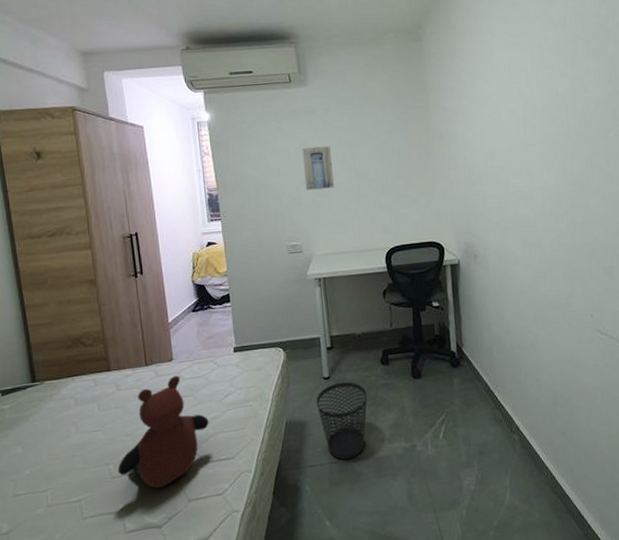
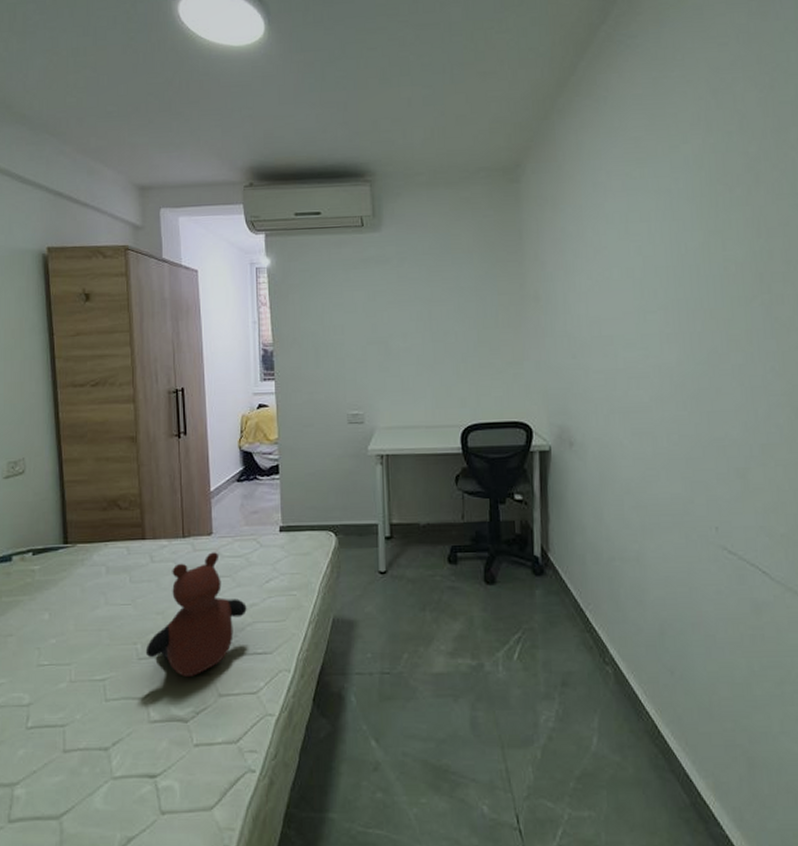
wall art: present [302,146,334,191] -> none [371,301,405,352]
wastebasket: present [316,381,368,460] -> none [368,579,430,671]

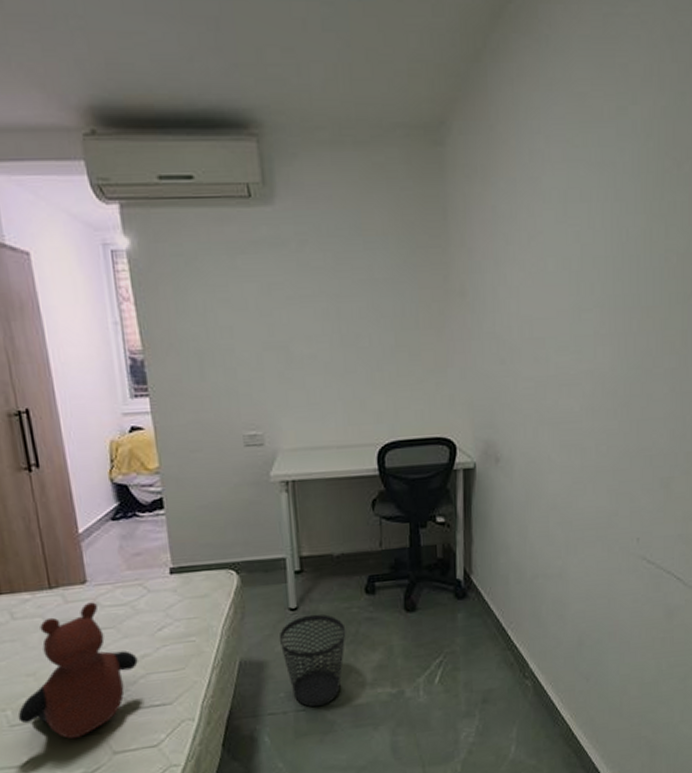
wastebasket: none [368,579,430,671] -> present [279,614,346,708]

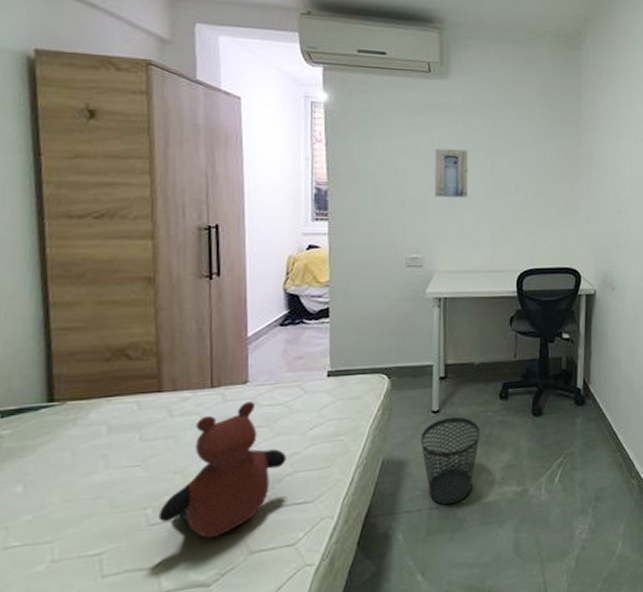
wall art: none [265,296,310,360] -> present [434,149,468,198]

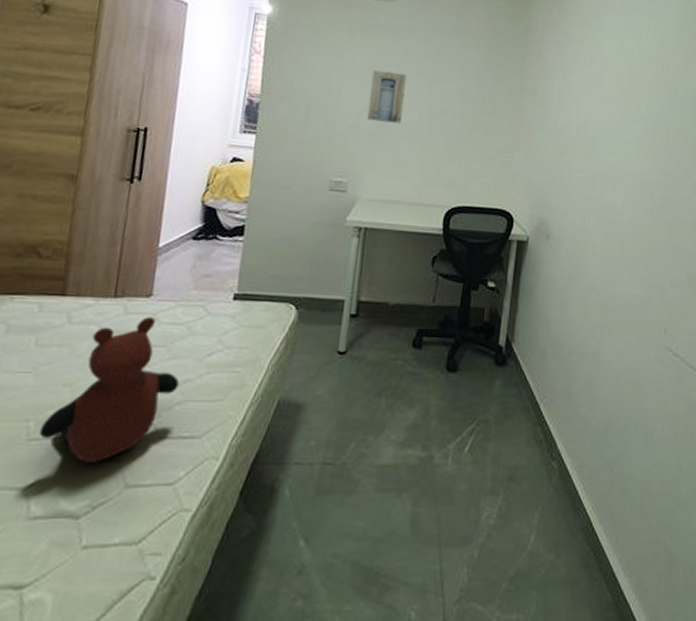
wastebasket: present [420,416,481,505] -> none [321,361,388,462]

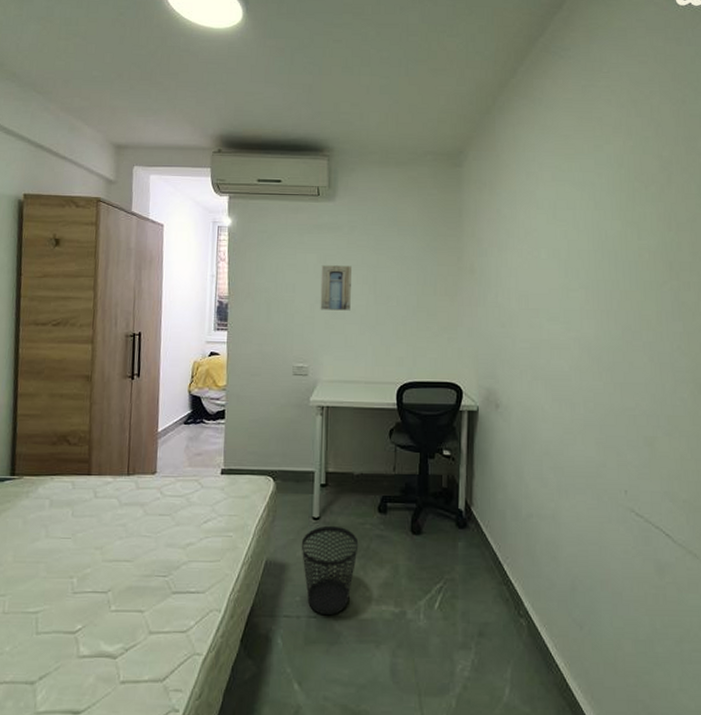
teddy bear: present [39,317,180,464] -> none [81,491,184,614]
wastebasket: none [321,361,388,462] -> present [301,525,359,616]

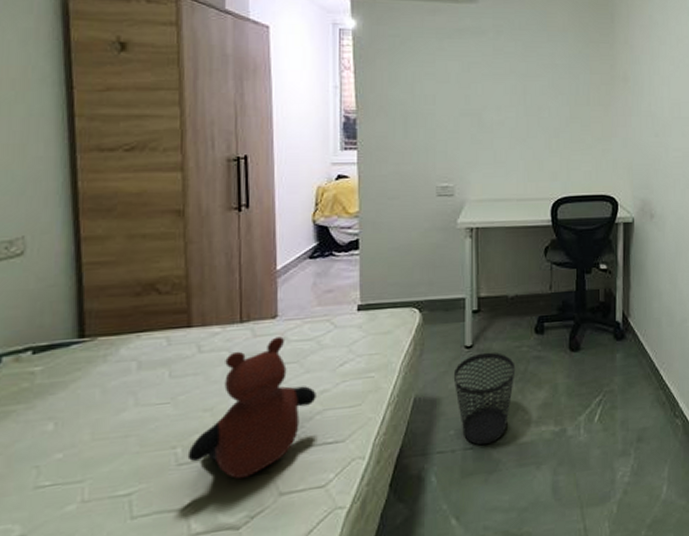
teddy bear: none [81,491,184,614] -> present [187,336,316,480]
wall art: present [320,265,351,311] -> none [465,74,499,124]

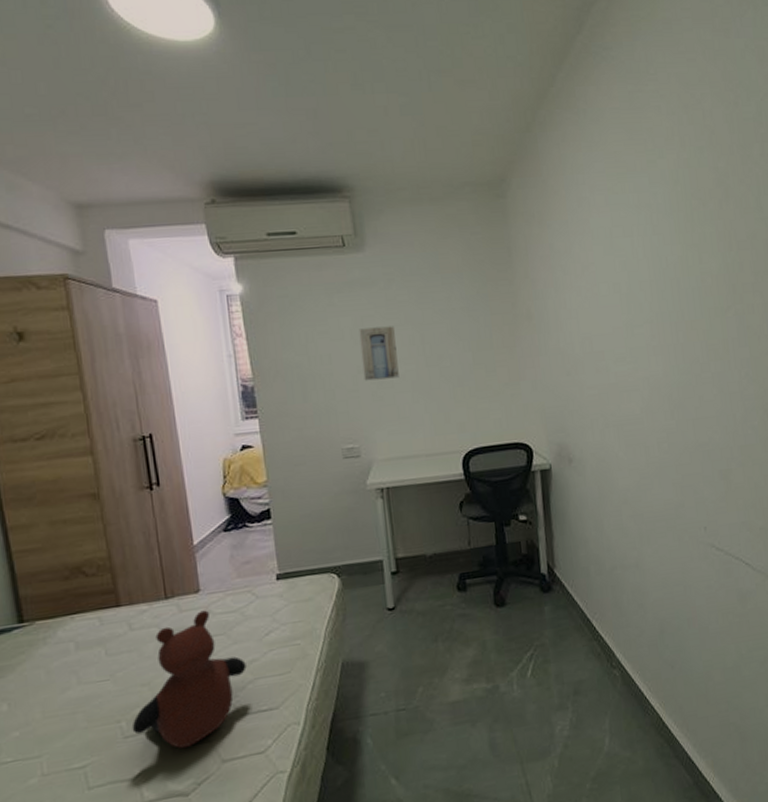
wastebasket: present [453,352,516,446] -> none [378,612,441,706]
wall art: none [465,74,499,124] -> present [359,326,399,381]

